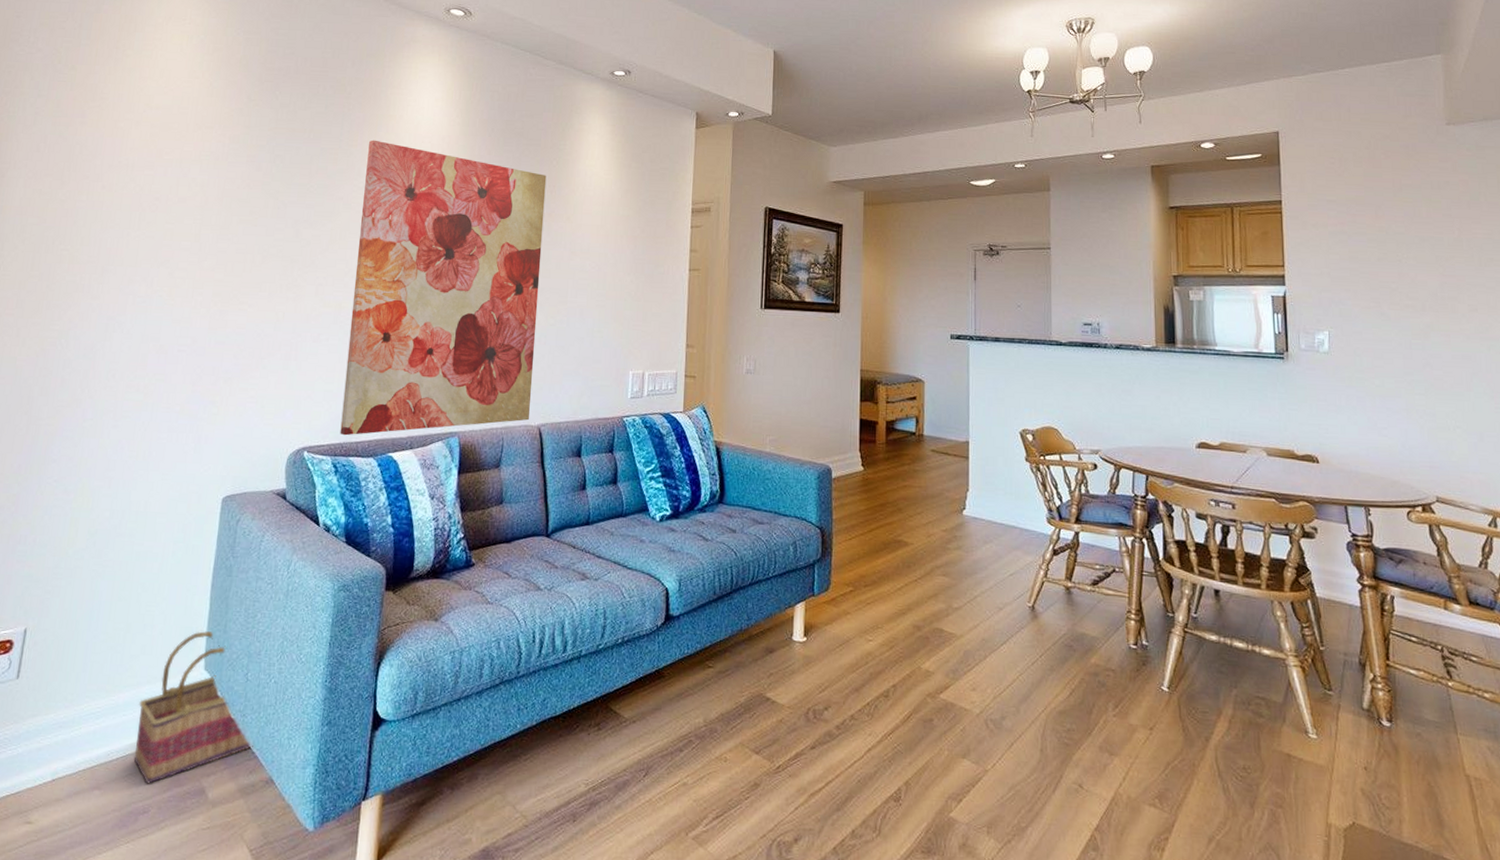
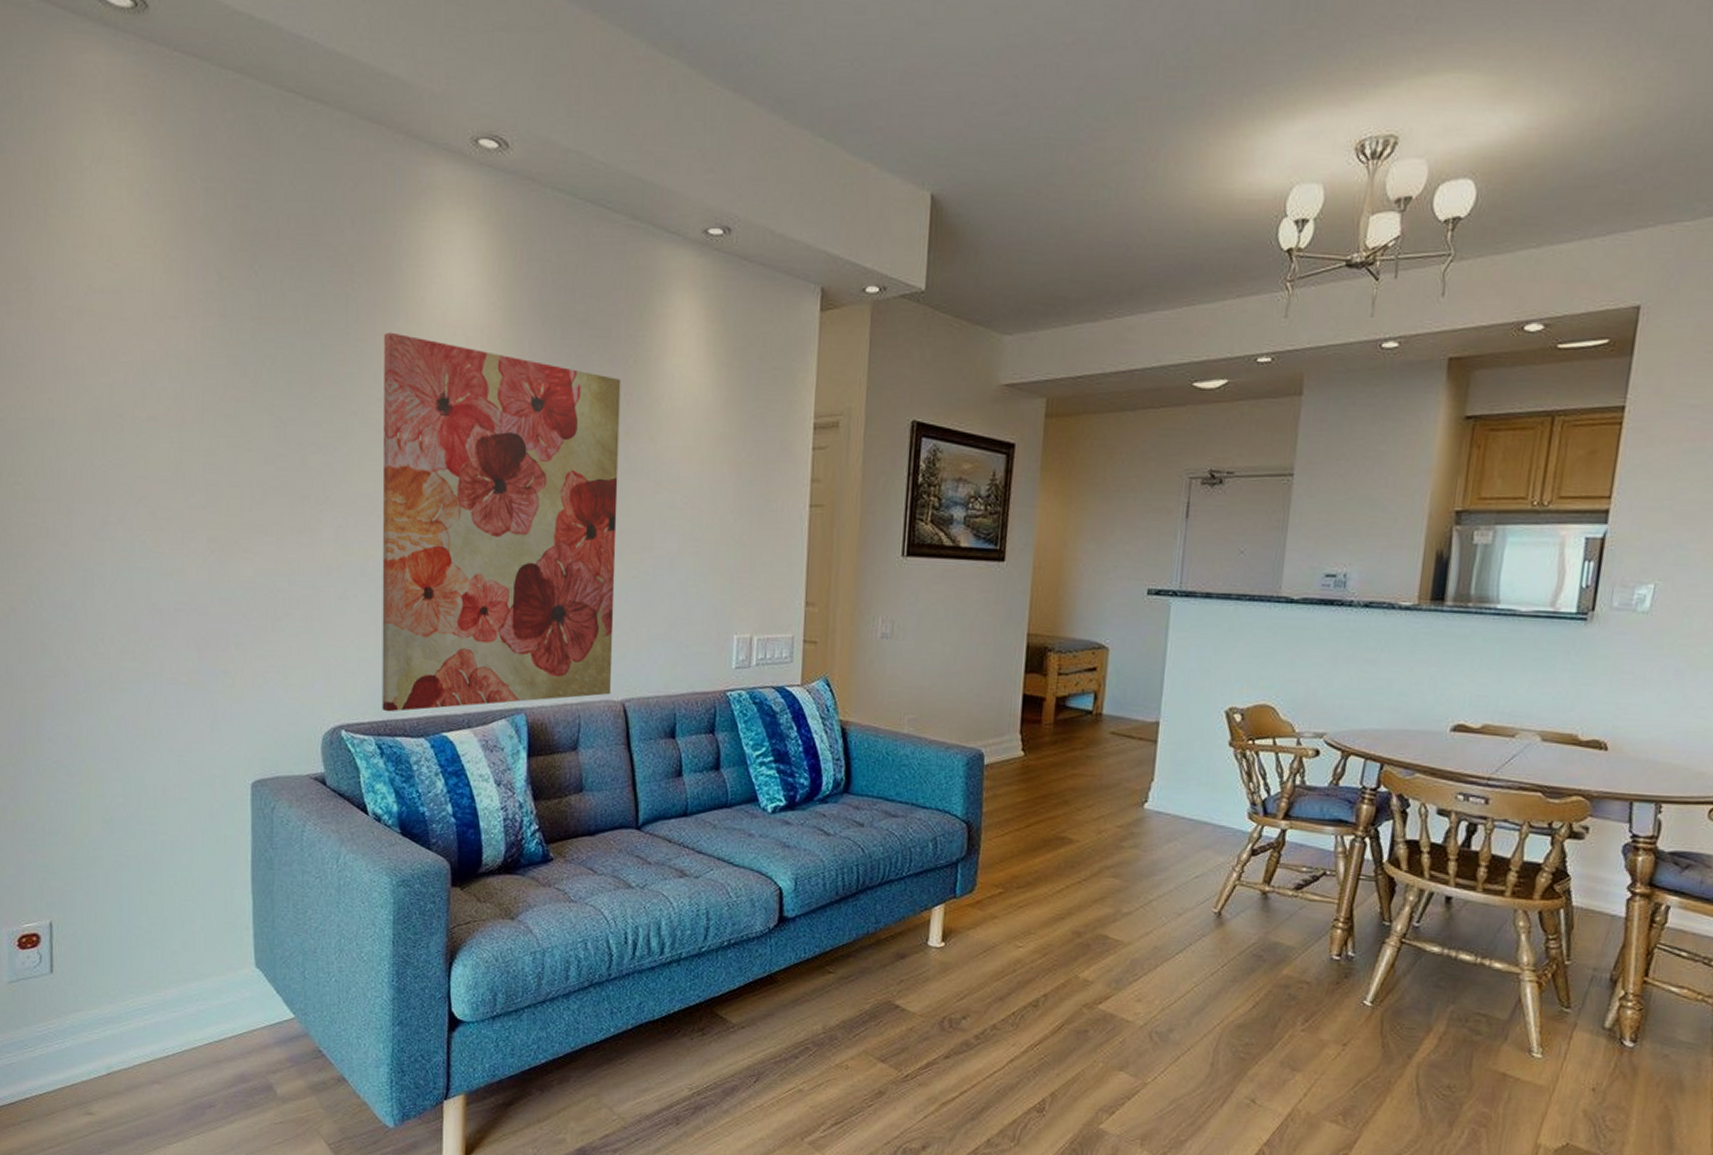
basket: present [133,631,253,784] -> none [189,927,320,1080]

